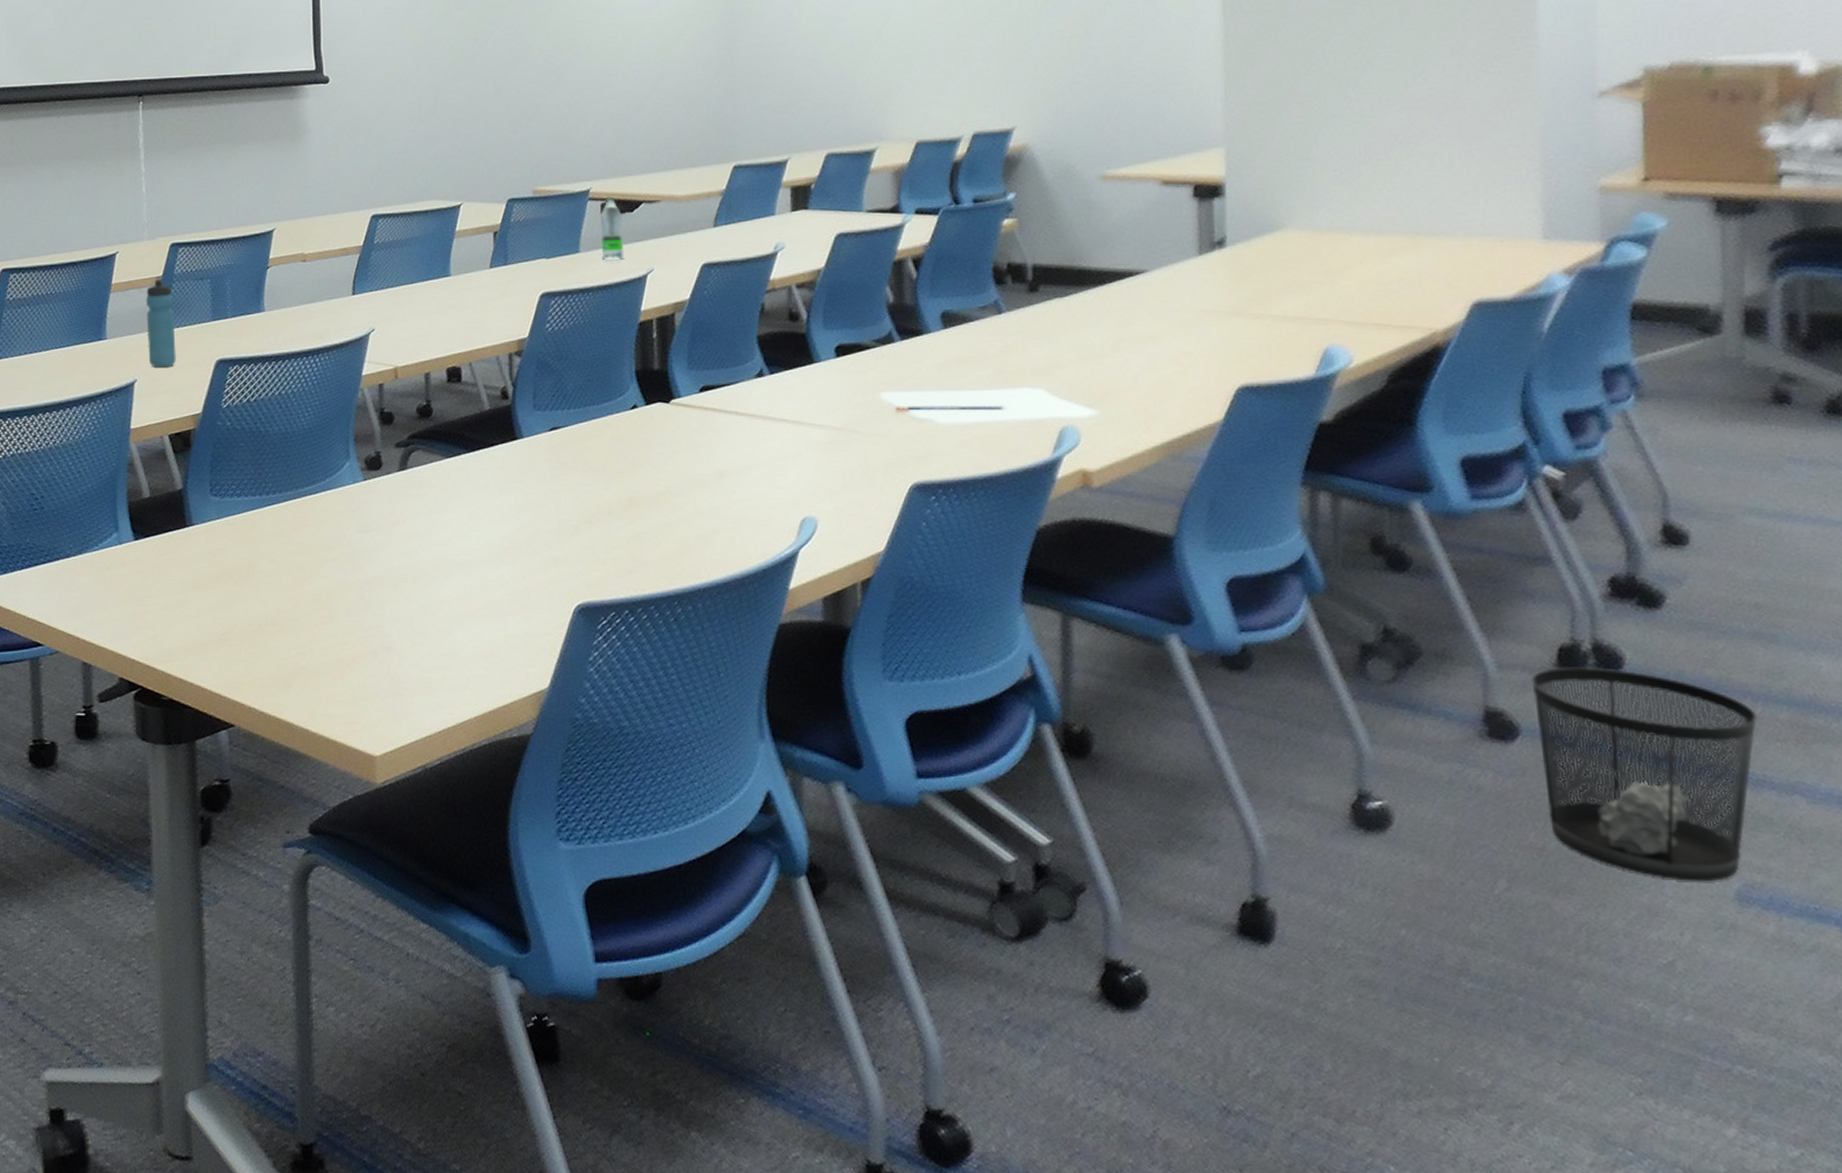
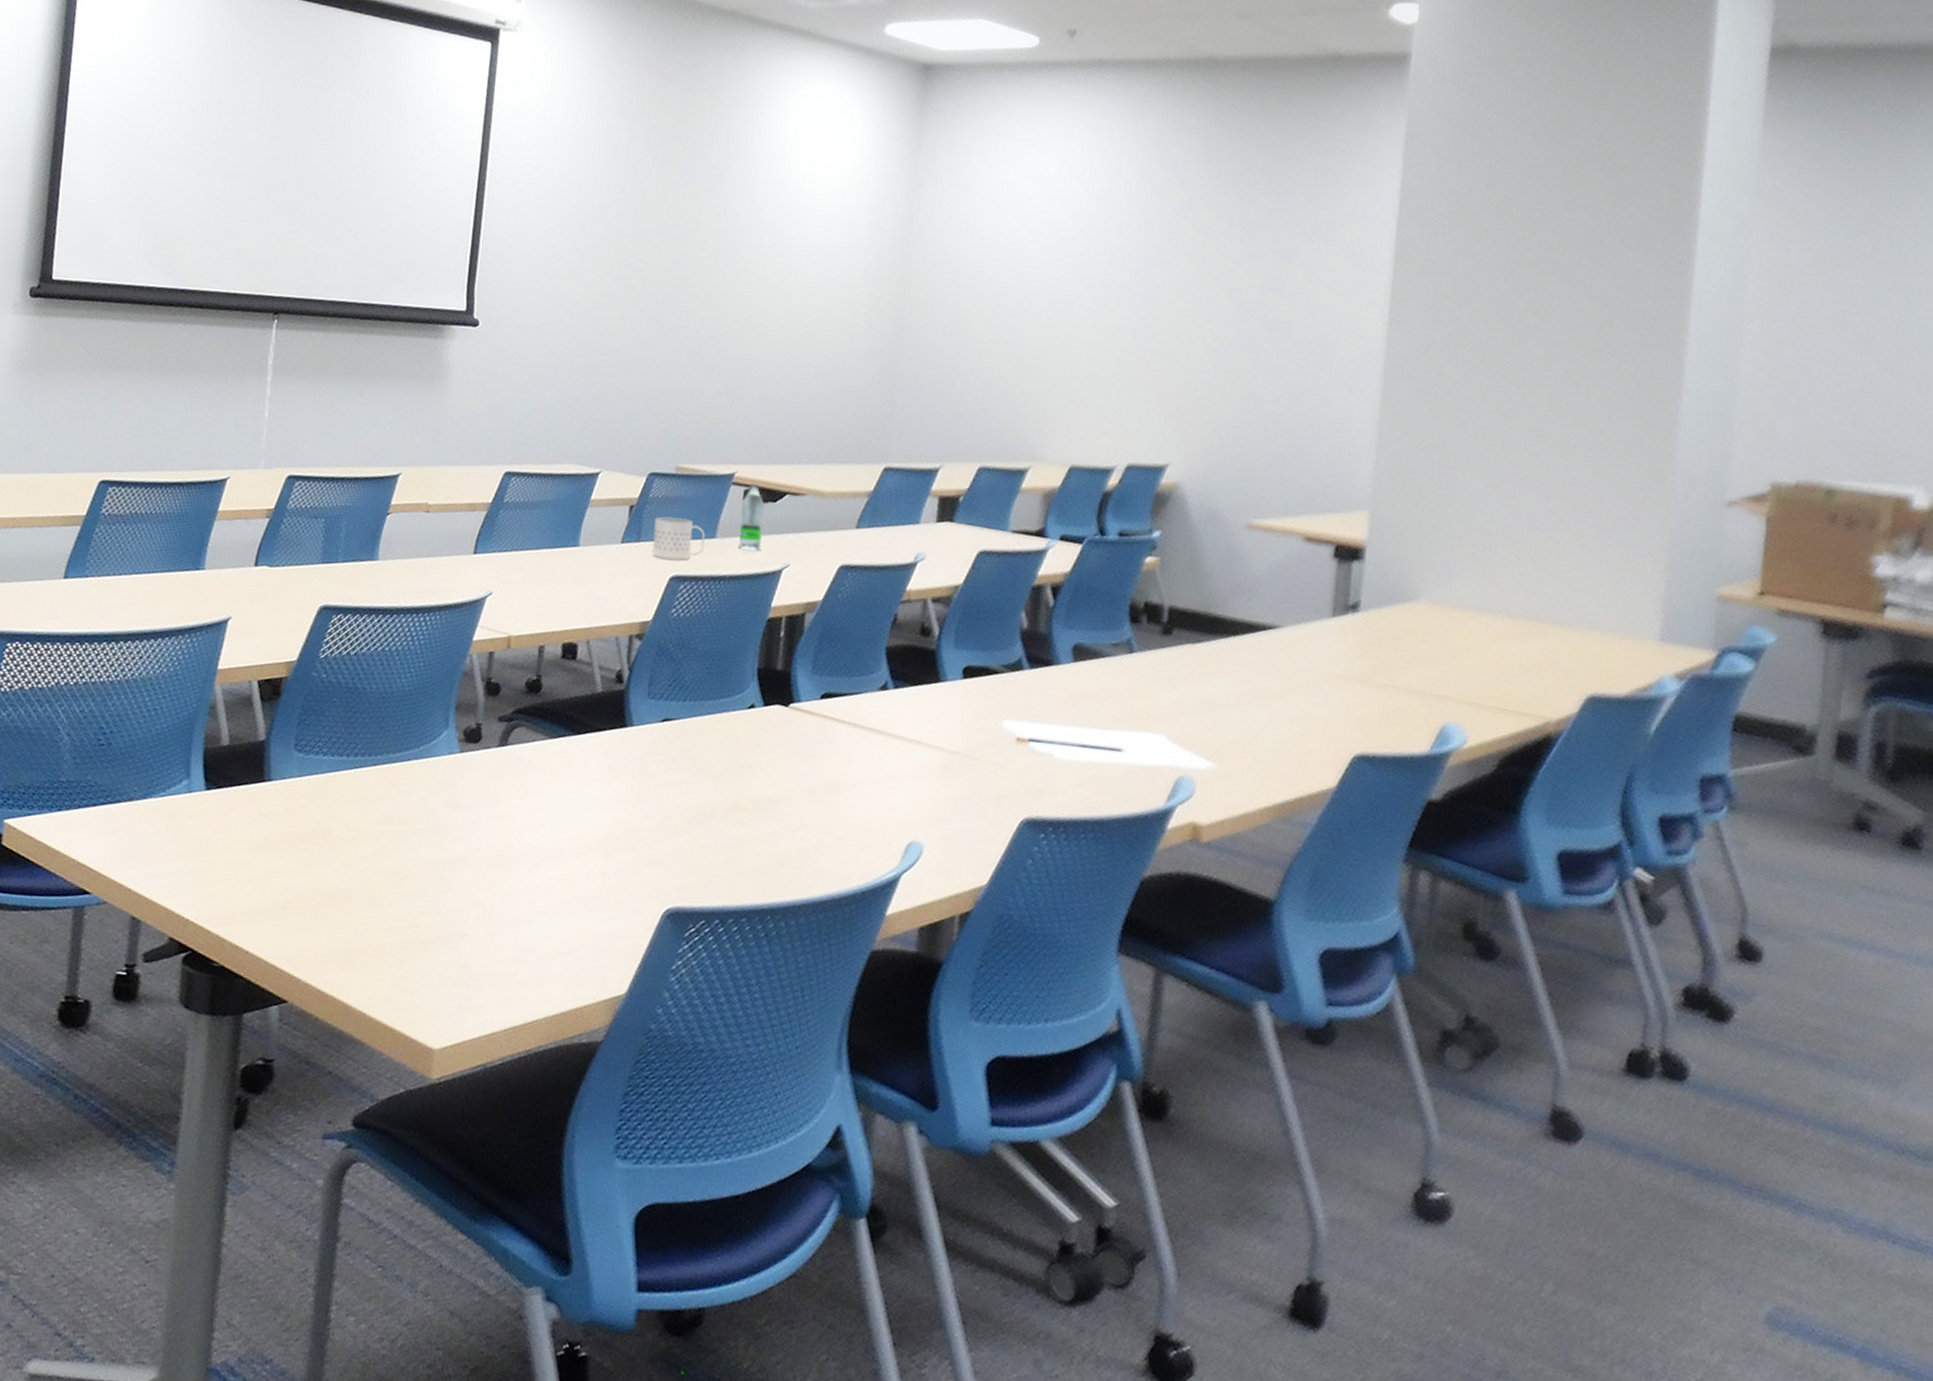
water bottle: present [146,280,176,367] -> none [247,512,283,608]
mug: none [518,237,570,279] -> present [652,516,705,562]
waste bin: present [1531,667,1758,882] -> none [1599,1073,1807,1302]

